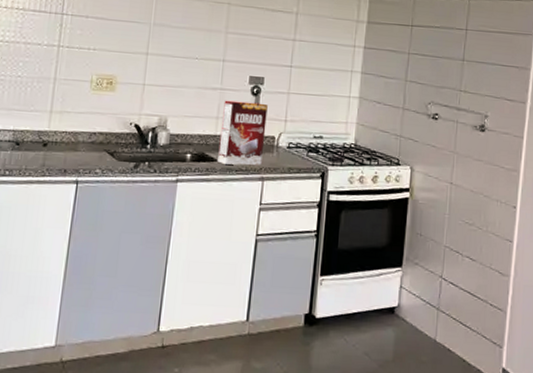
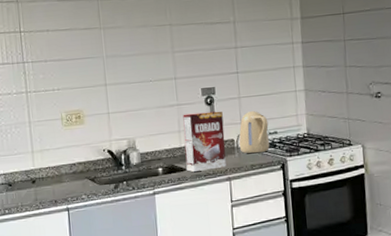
kettle: none [279,109,315,157] -> present [239,110,269,154]

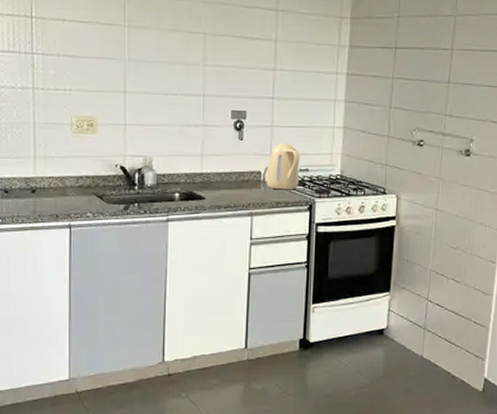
cereal box: present [183,111,226,172] -> none [206,137,252,202]

